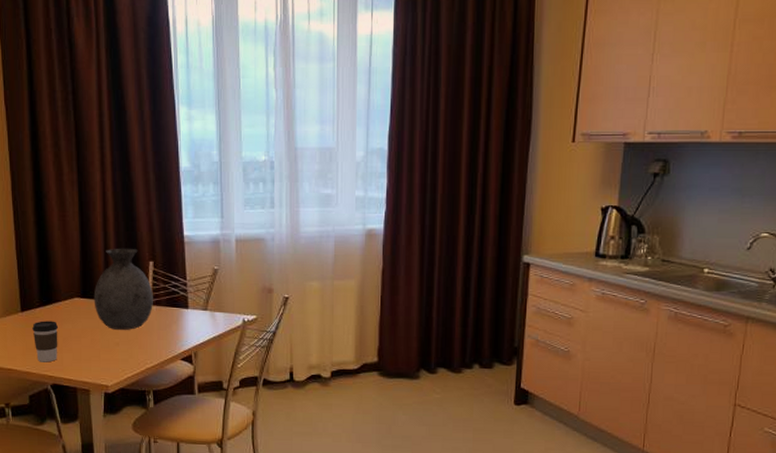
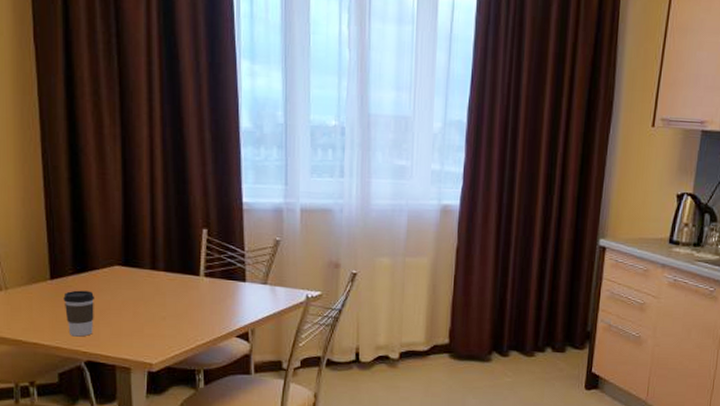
vase: present [93,249,153,331] -> none [137,213,206,304]

